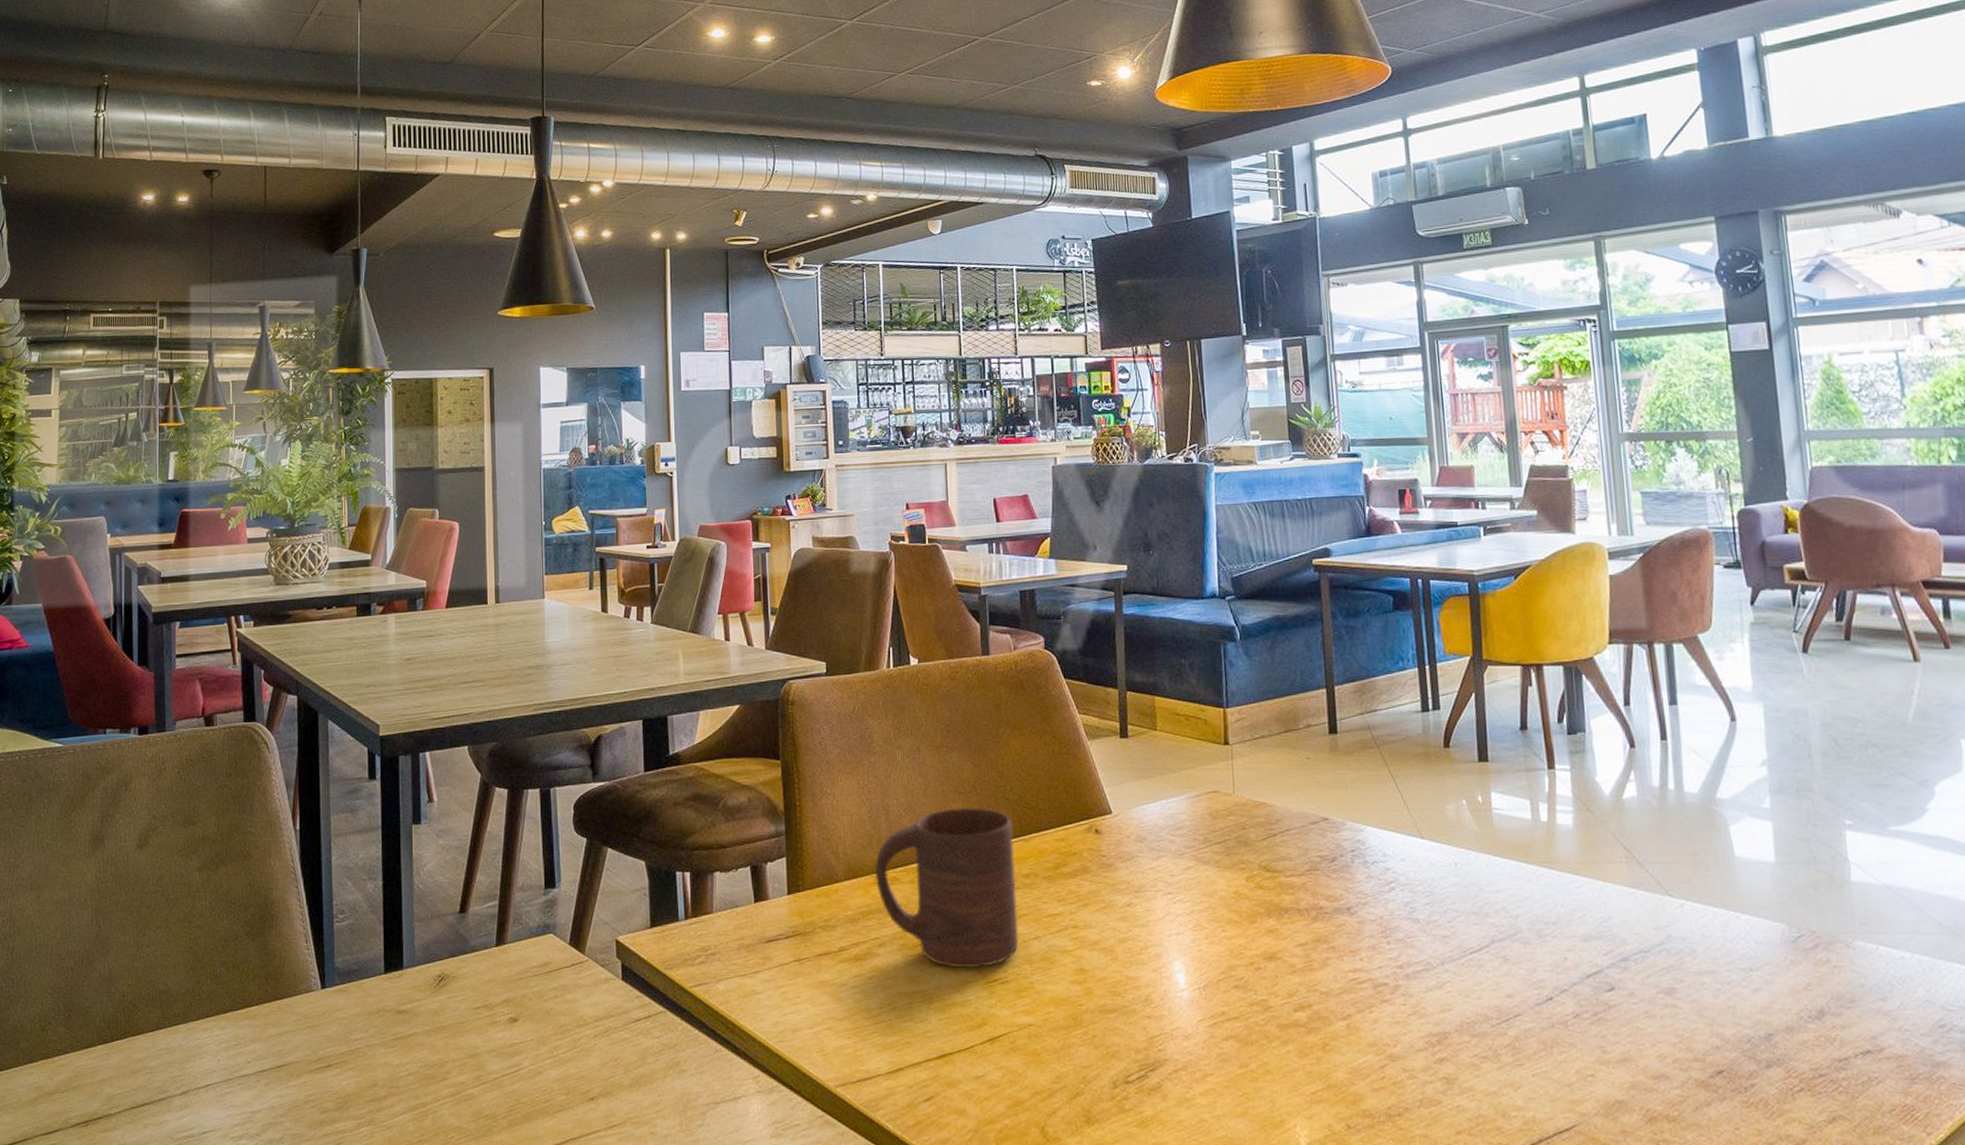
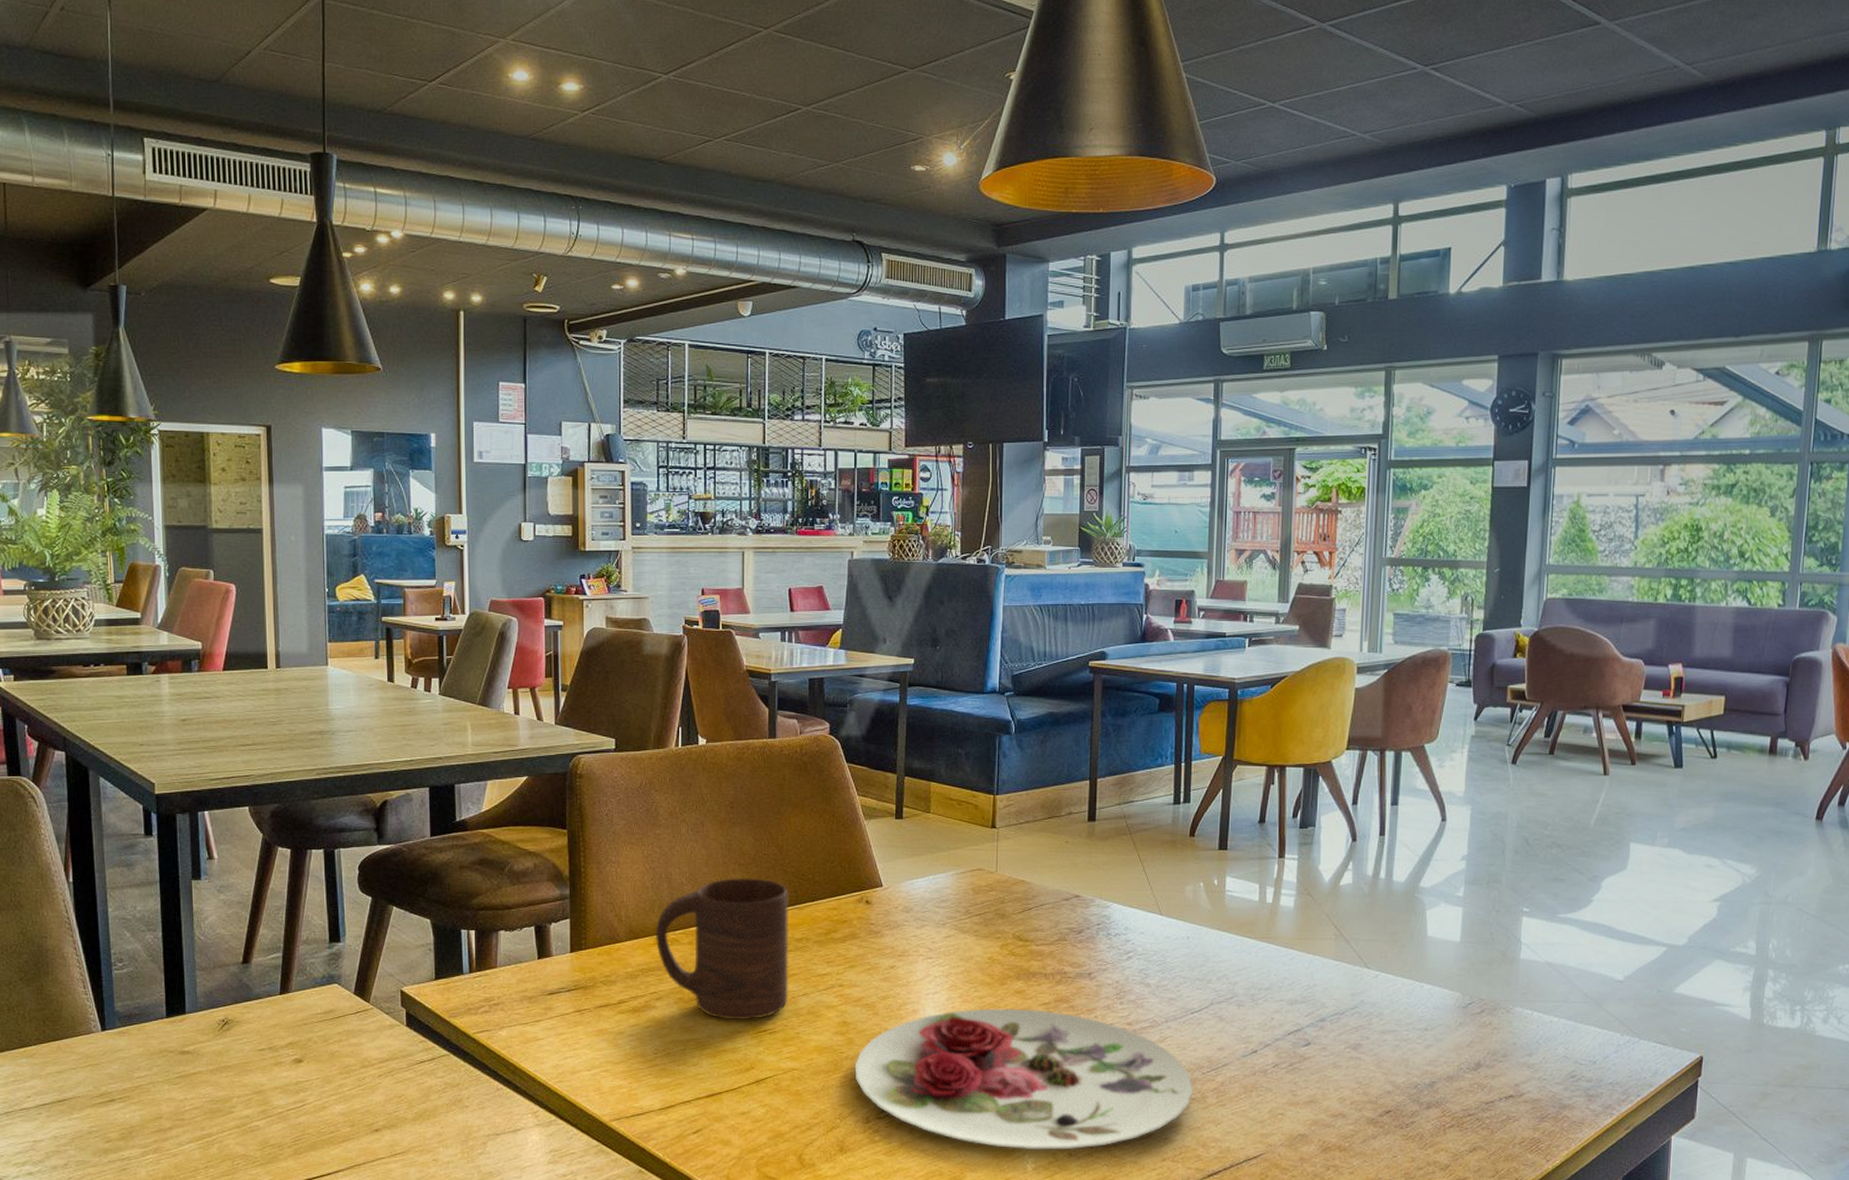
plate: none [1095,950,1485,1121] -> present [853,1008,1194,1150]

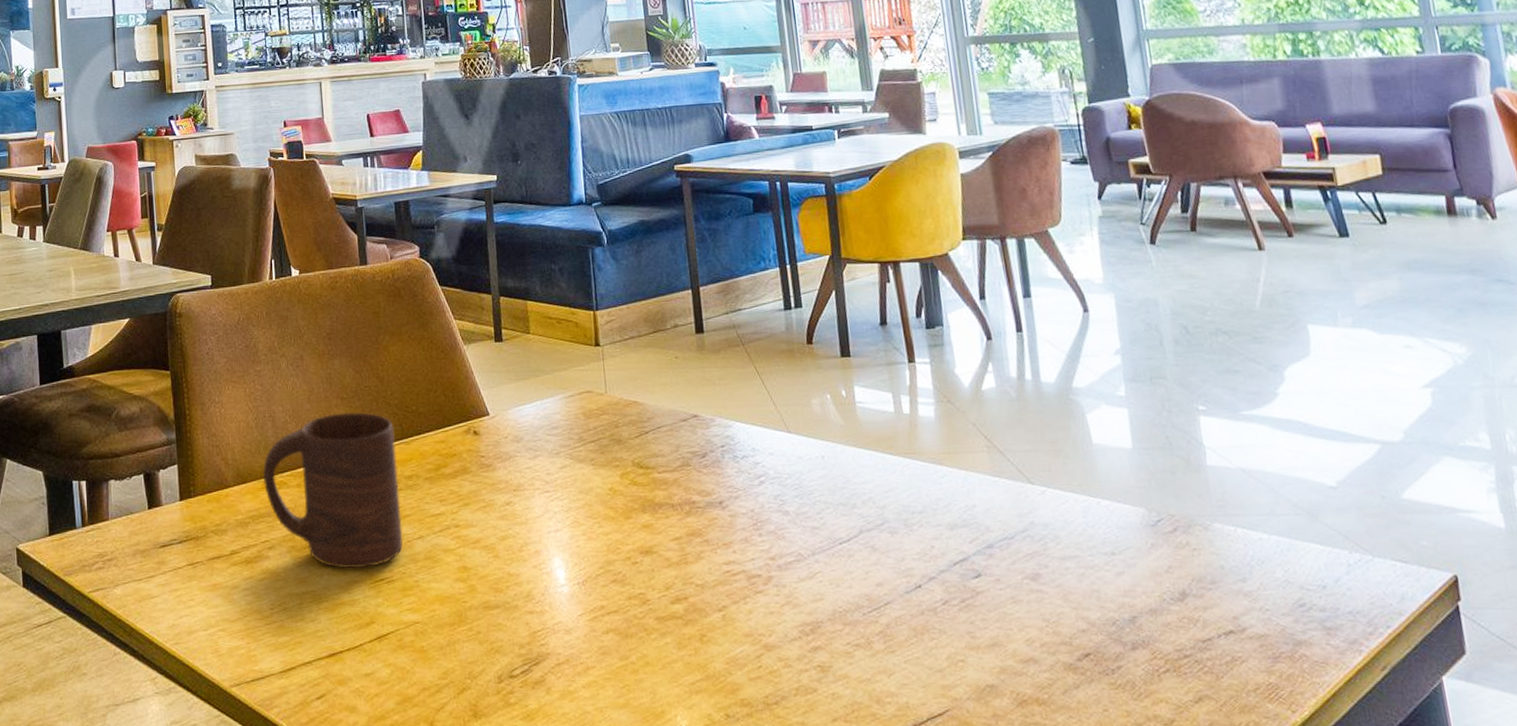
plate: present [853,1008,1194,1150] -> none [479,545,857,711]

